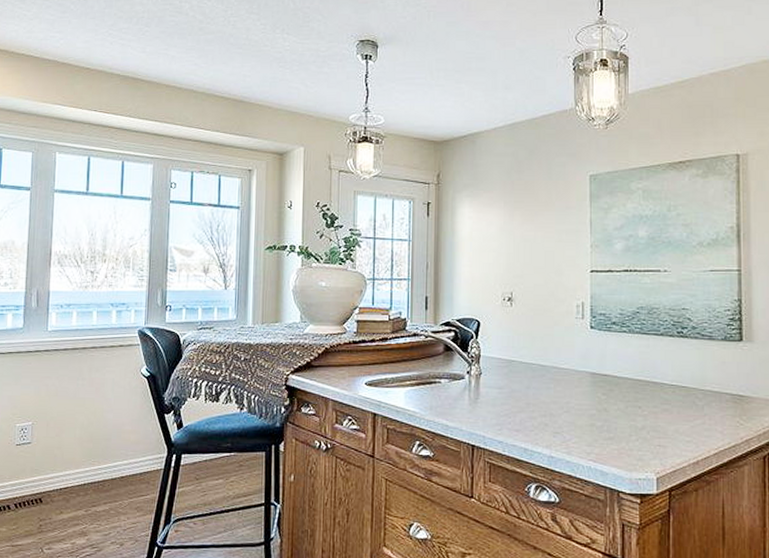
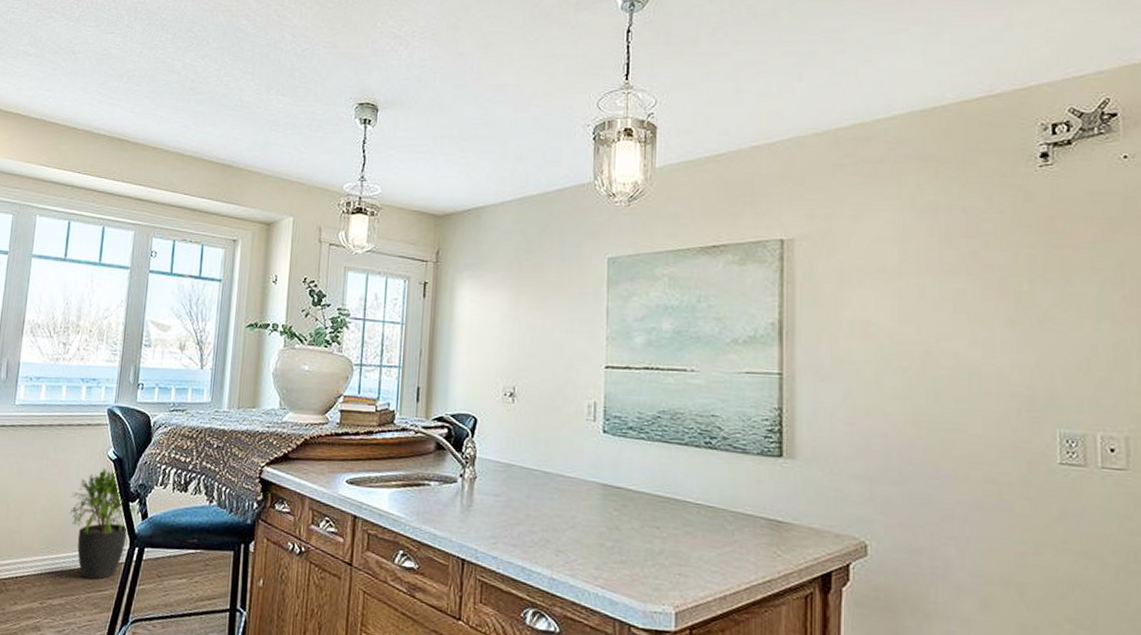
potted plant: none [107,385,172,486] -> present [69,468,137,580]

